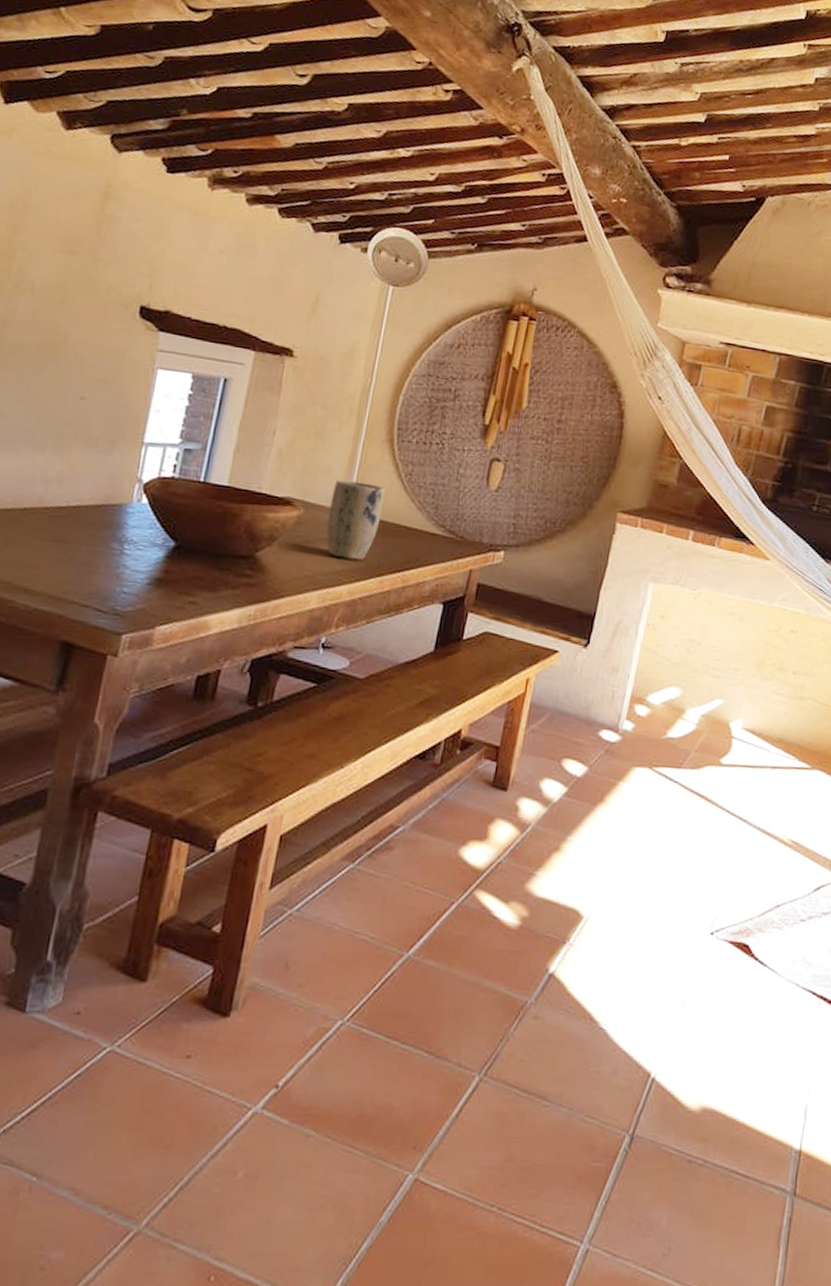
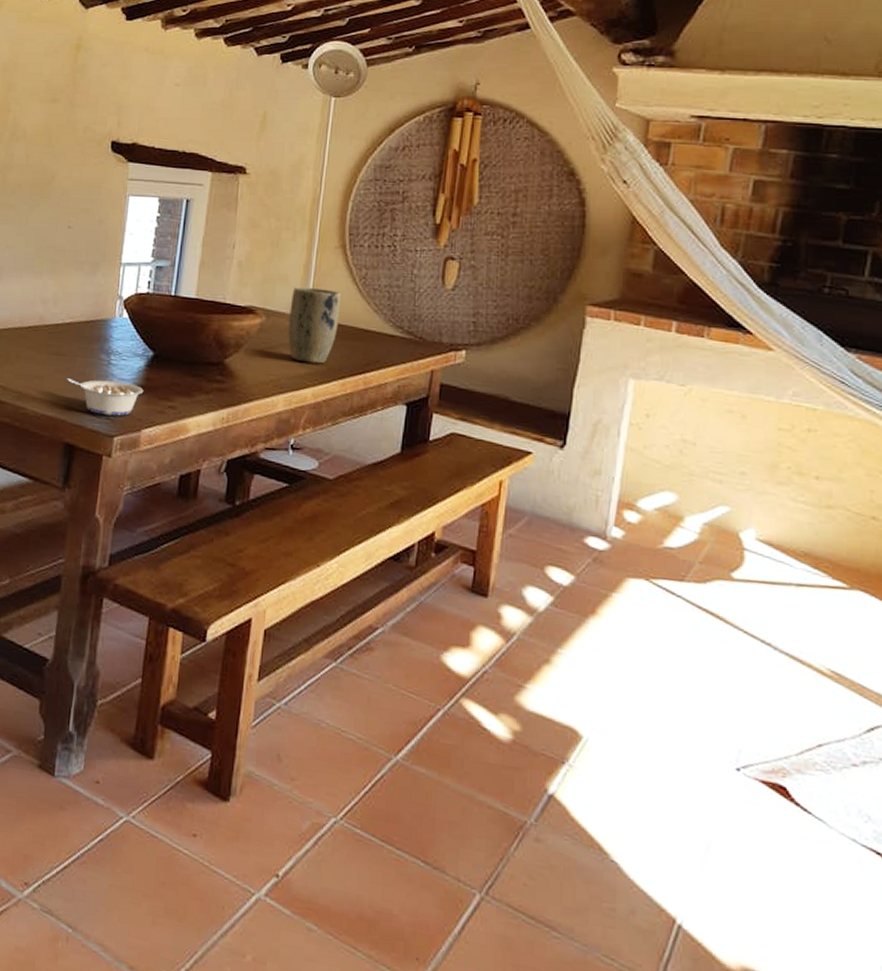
legume: none [69,568,161,612] -> present [67,378,144,416]

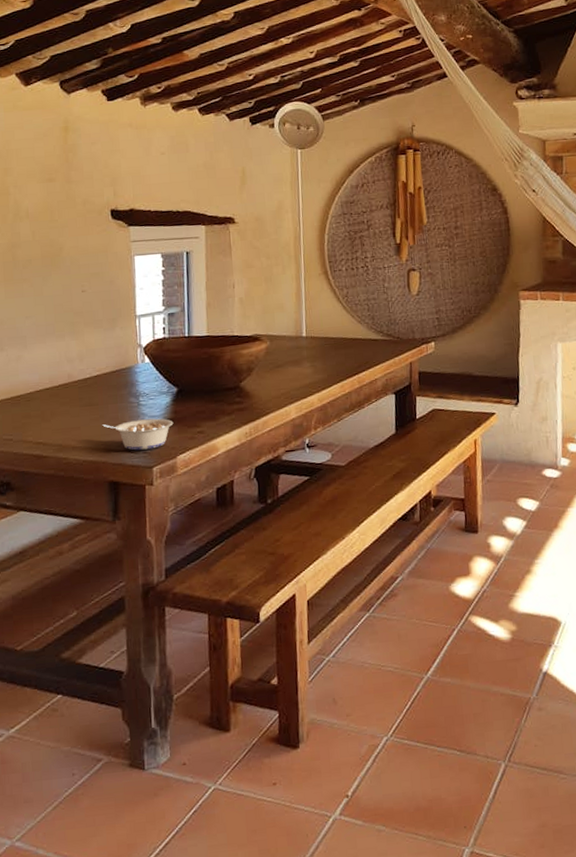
plant pot: present [288,286,342,364] -> none [289,310,331,374]

